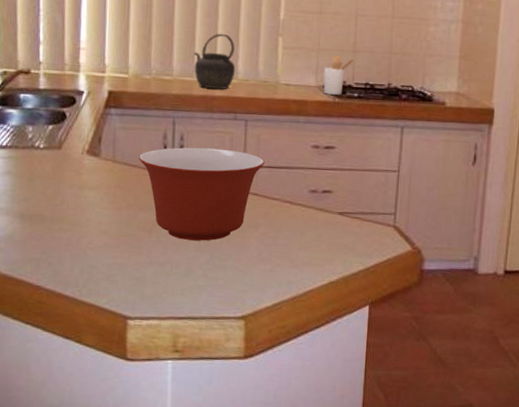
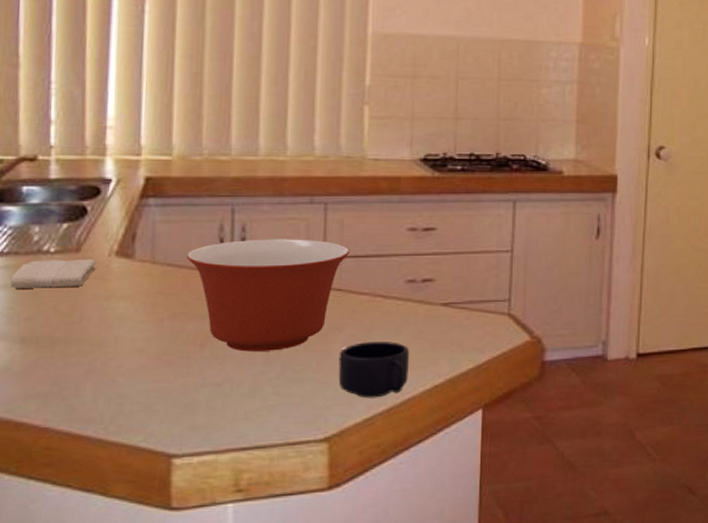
washcloth: none [12,153,73,178] -> present [10,258,96,288]
kettle: present [194,33,236,90] -> none [258,103,312,169]
mug: none [253,240,311,288] -> present [338,342,410,398]
utensil holder: present [323,55,355,95] -> none [419,124,457,169]

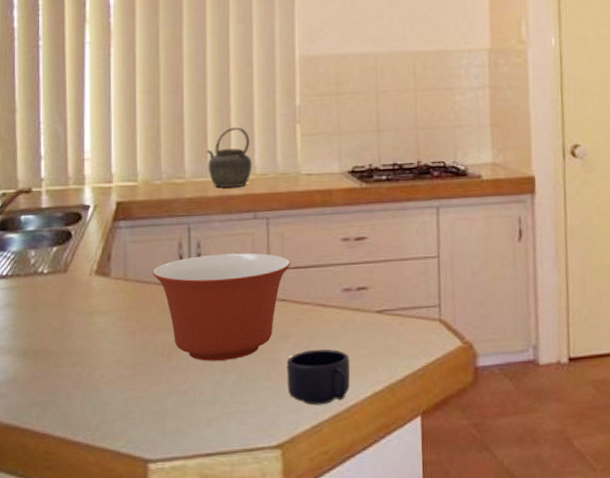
washcloth: present [10,258,96,288] -> none [14,278,80,307]
kettle: none [258,103,312,169] -> present [206,127,253,188]

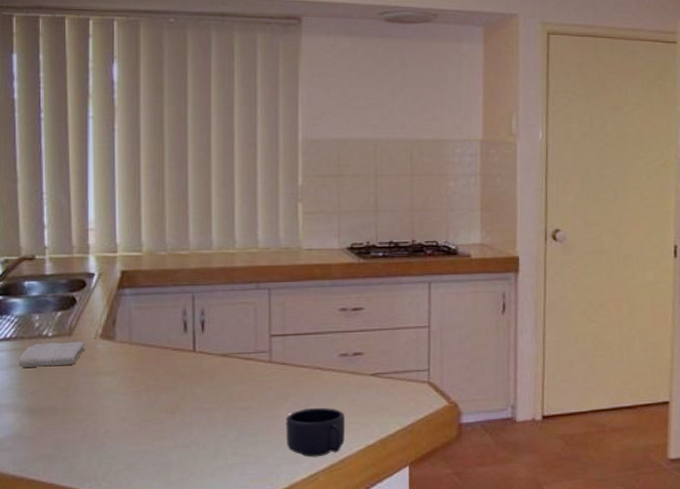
washcloth: none [14,278,80,307] -> present [18,341,85,367]
mixing bowl: present [153,253,291,361] -> none [157,320,291,418]
kettle: present [206,127,253,188] -> none [210,203,255,260]

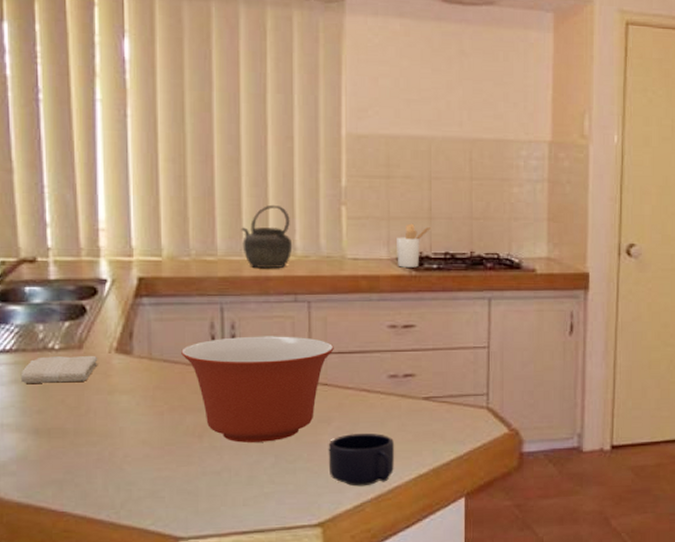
mixing bowl: none [157,320,291,418] -> present [181,336,334,443]
kettle: none [210,203,255,260] -> present [241,204,293,269]
utensil holder: none [347,216,378,256] -> present [397,223,432,268]

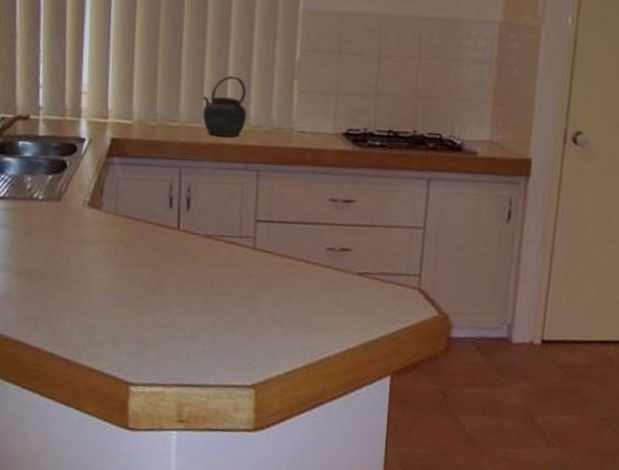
washcloth: present [20,355,98,383] -> none [10,205,73,231]
mixing bowl: present [181,336,334,443] -> none [143,200,278,302]
mug: present [328,434,395,487] -> none [264,302,328,354]
utensil holder: present [397,223,432,268] -> none [342,99,378,144]

